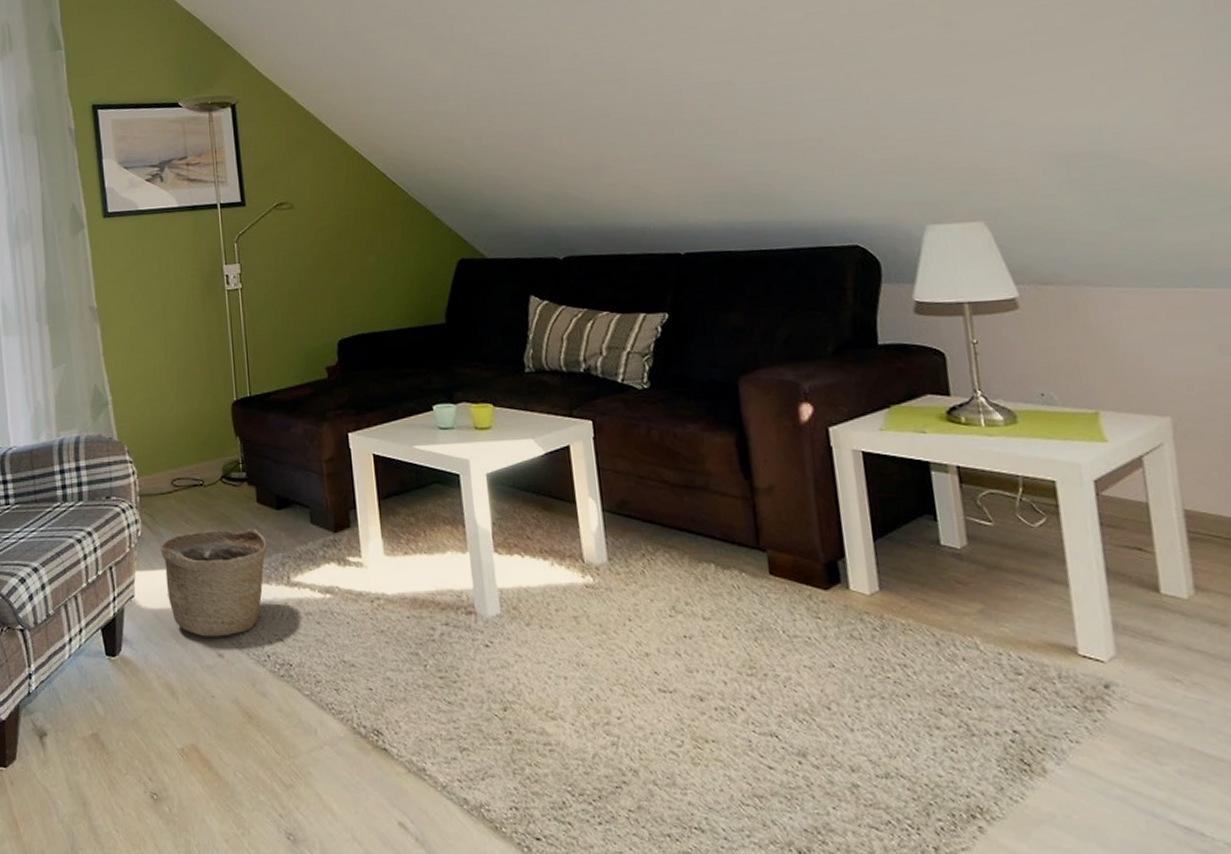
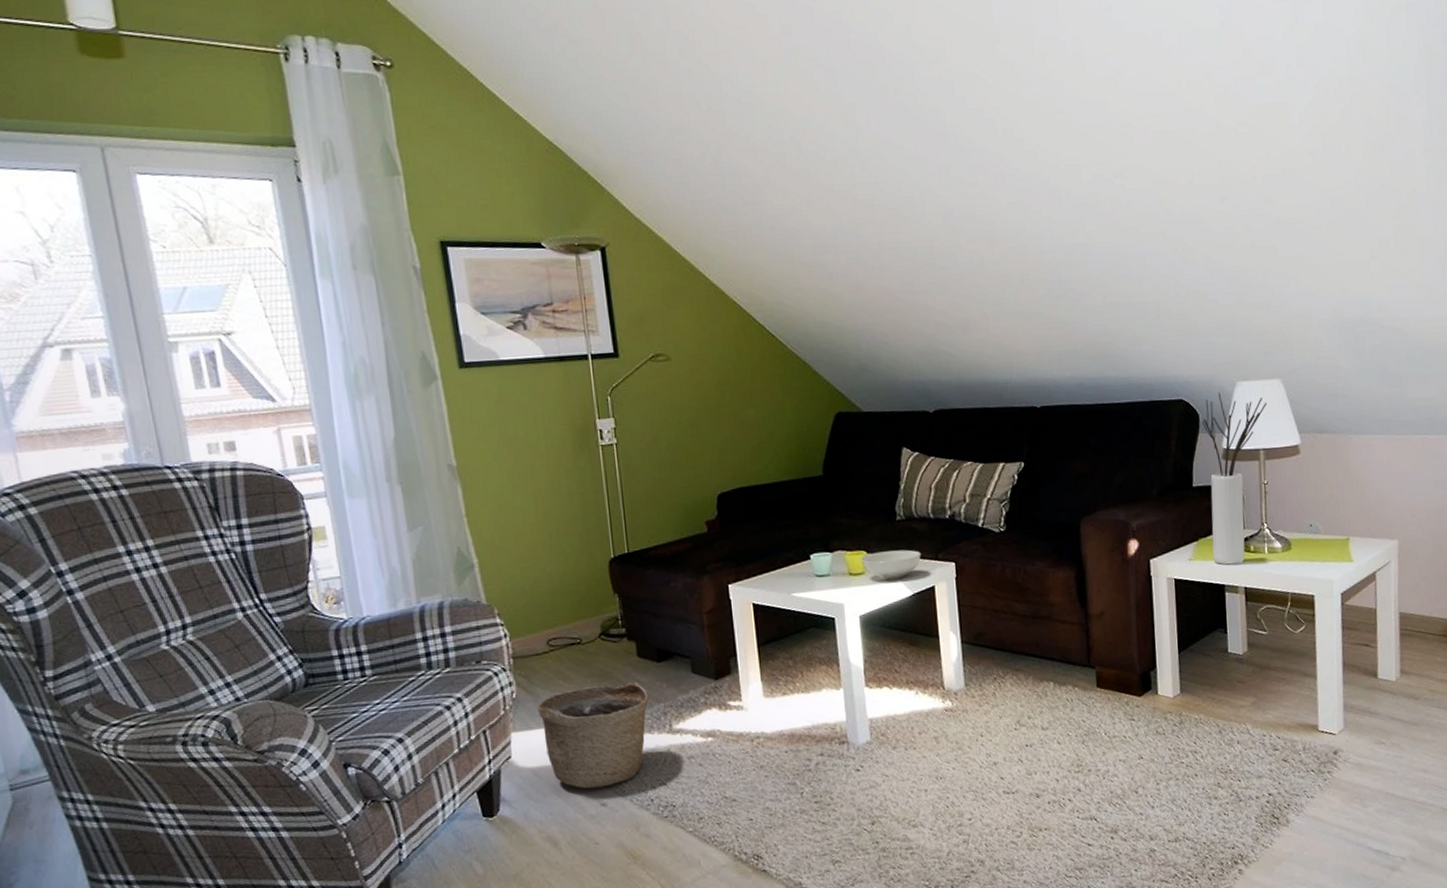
bowl: none [486,404,554,435] -> present [860,549,922,579]
vase: none [884,238,968,438] -> present [1201,393,1267,565]

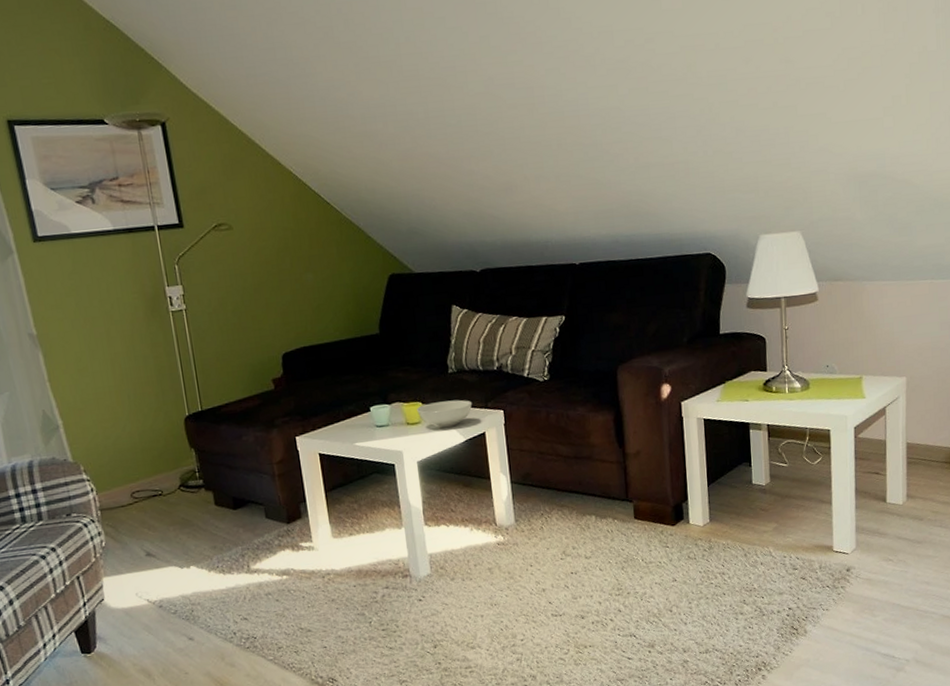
basket: present [537,681,649,789] -> none [125,527,227,626]
vase: present [1201,393,1267,565] -> none [727,246,787,405]

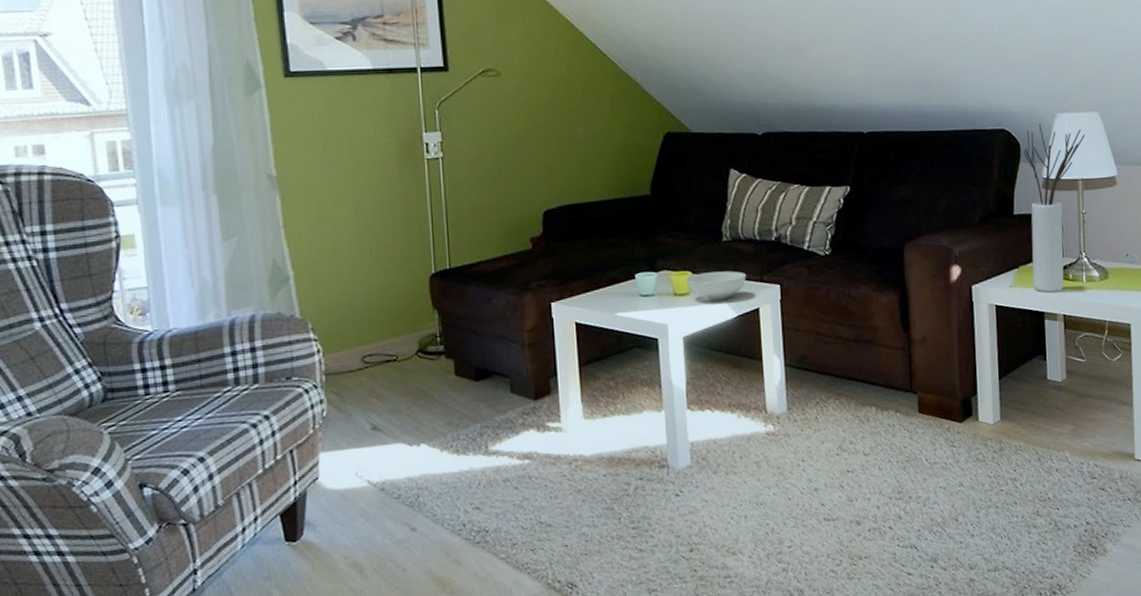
vase: none [727,246,787,405] -> present [1022,124,1085,293]

